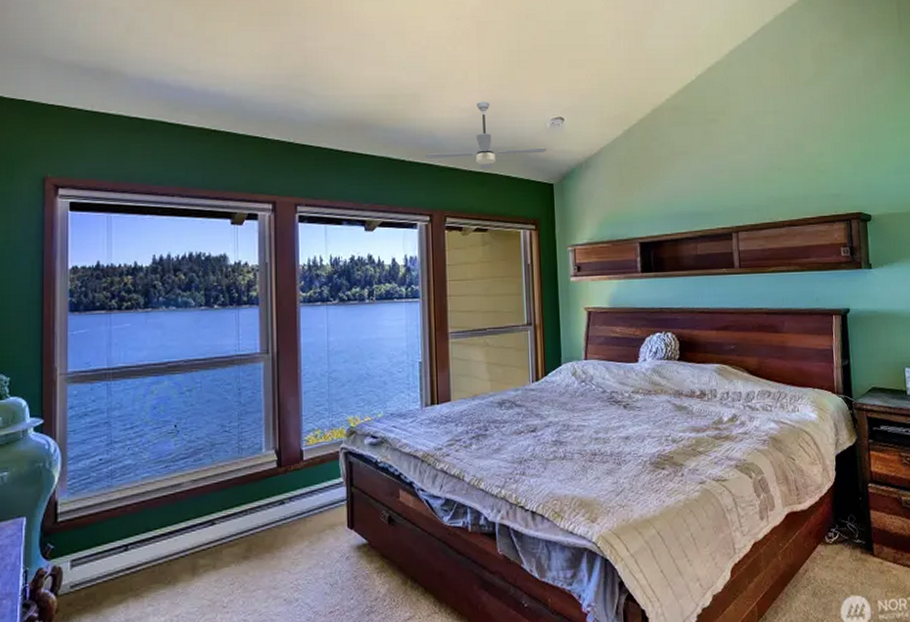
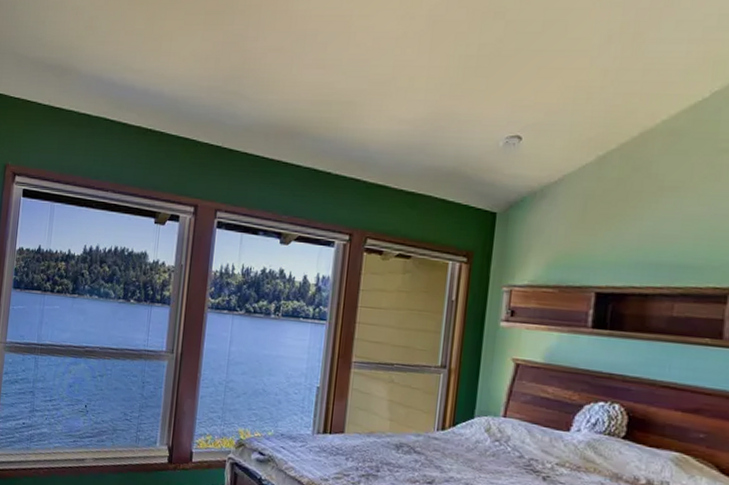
ceiling fan: present [425,101,547,170] -> none [353,112,495,190]

